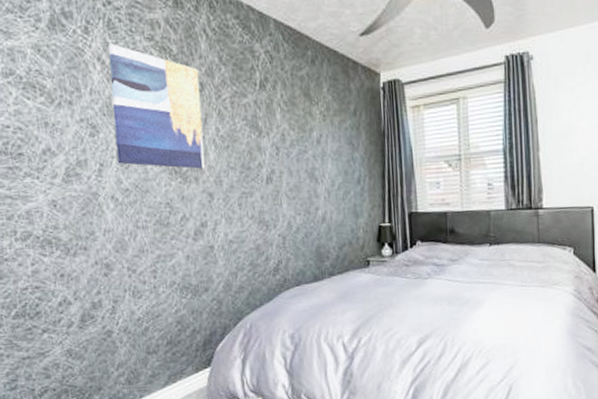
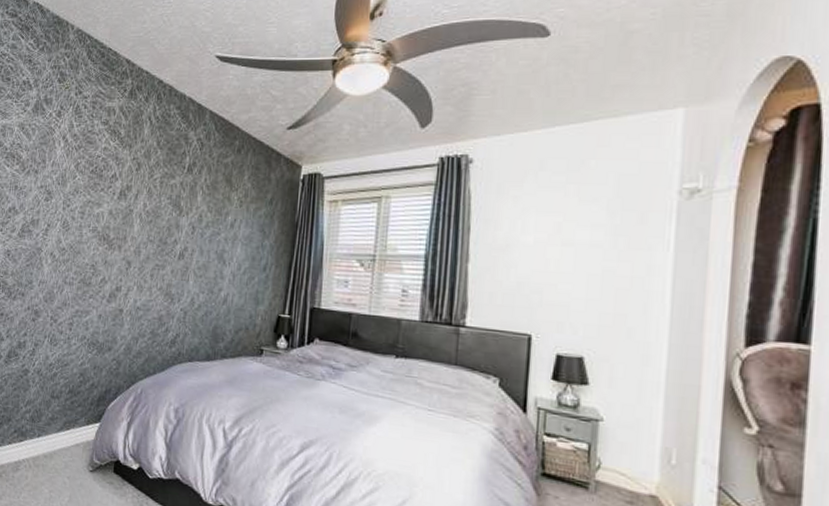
wall art: present [108,43,205,169] -> none [61,125,139,239]

